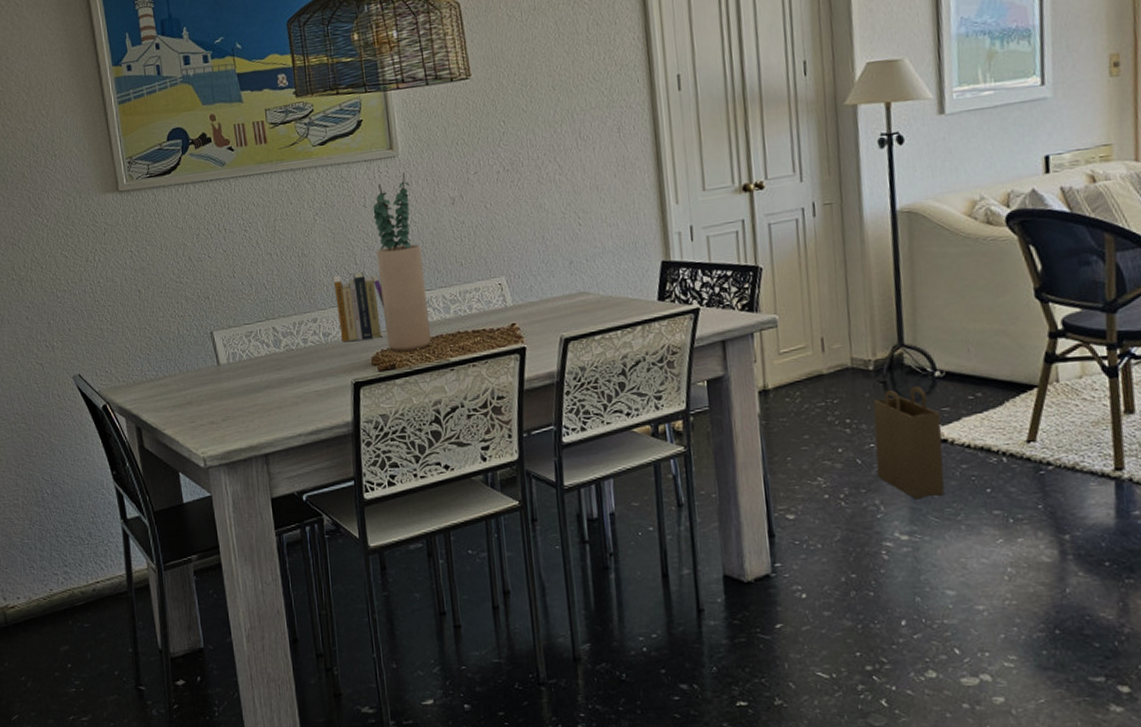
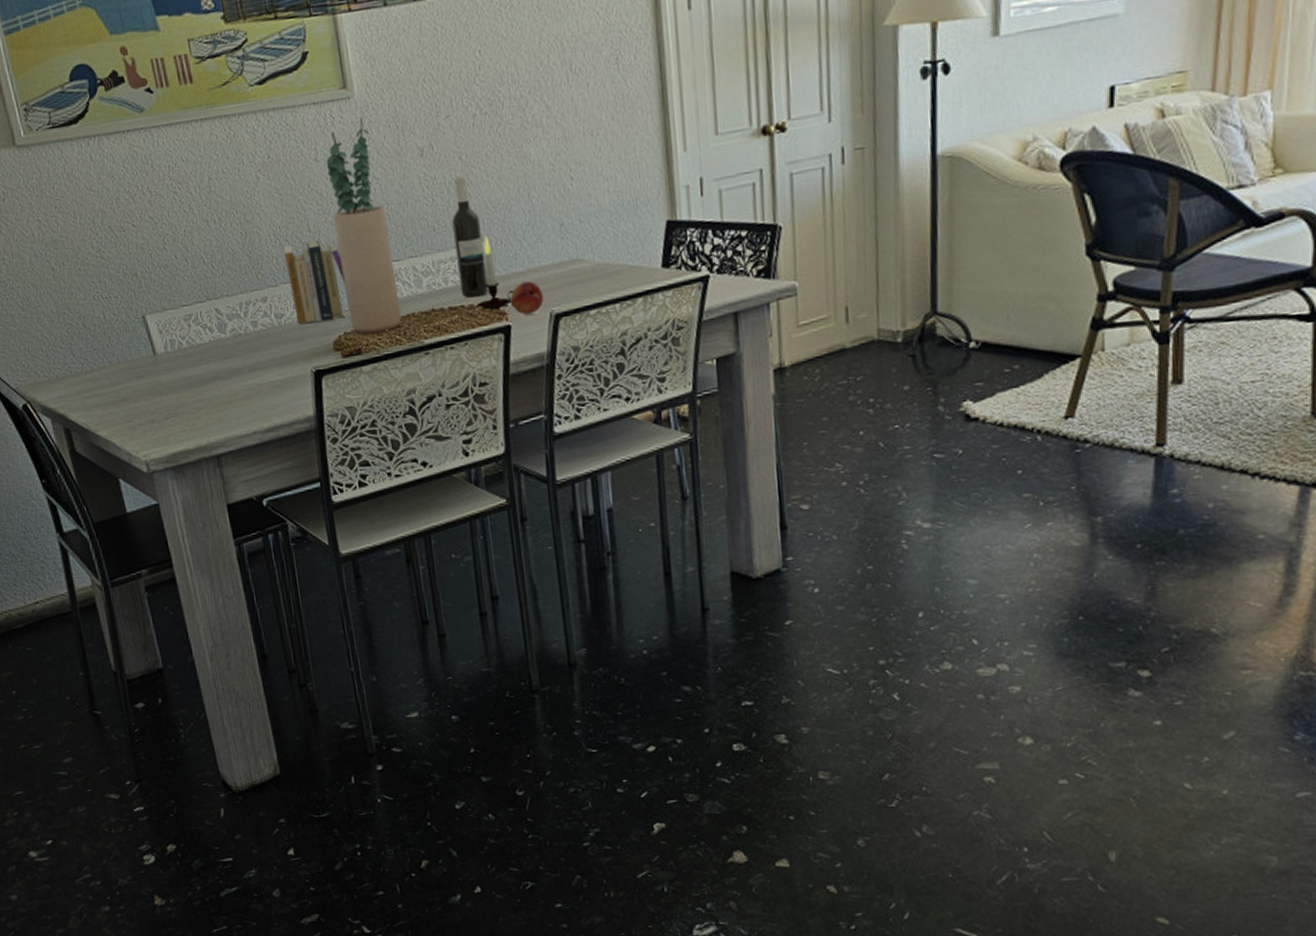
wine bottle: none [476,220,507,323] -> present [451,174,488,298]
candle: none [498,271,529,333] -> present [478,236,514,309]
fruit: none [525,309,555,338] -> present [510,280,544,315]
shopping bag: present [873,387,945,500] -> none [899,360,974,484]

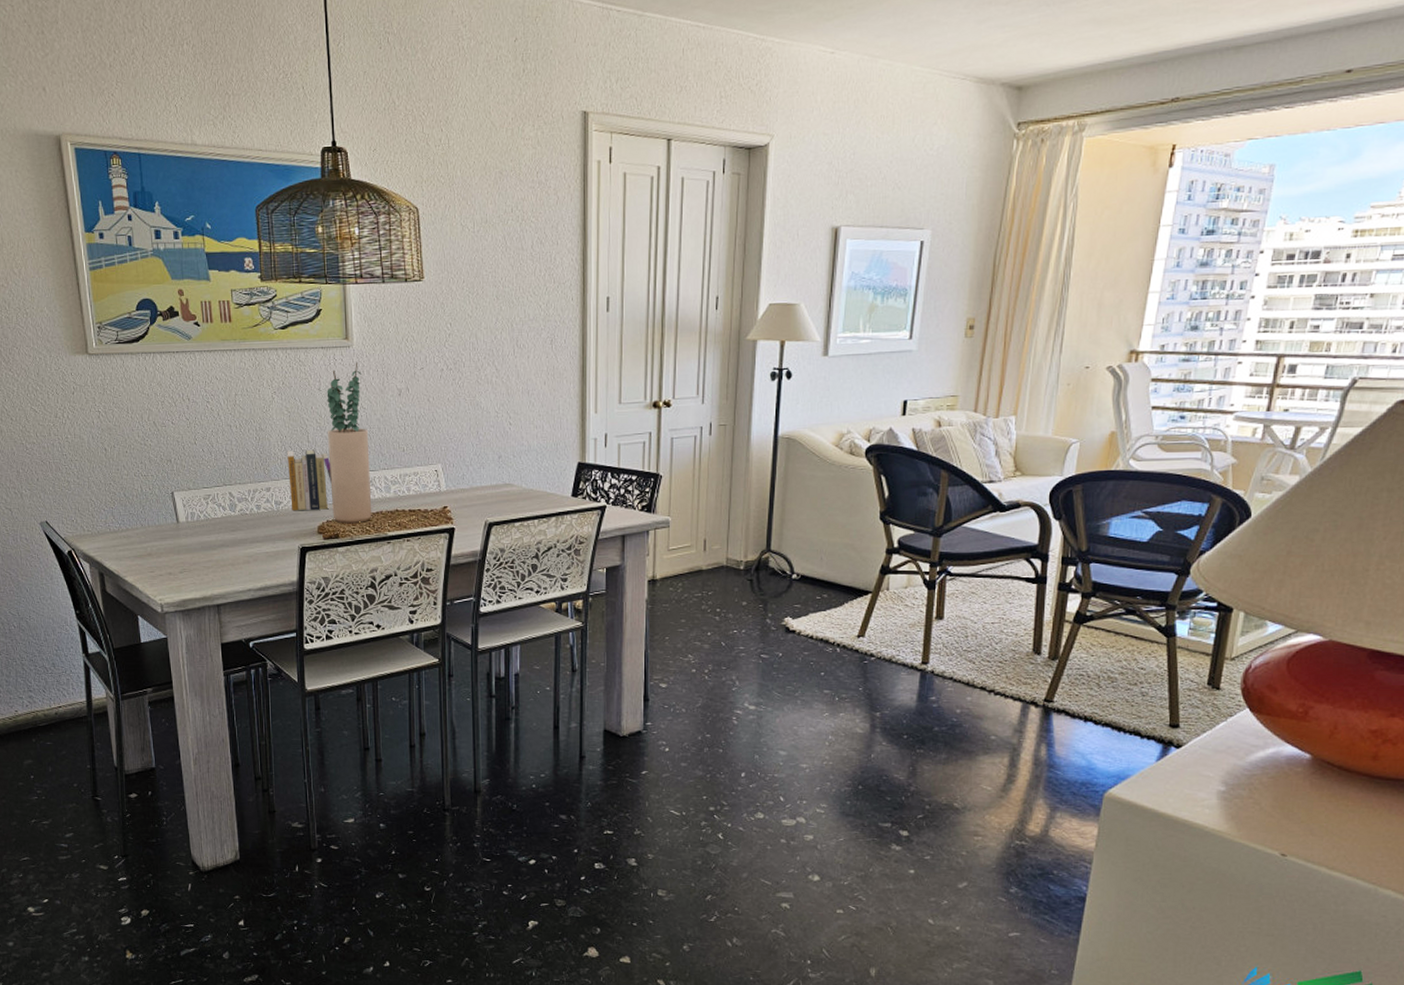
wine bottle: present [451,174,488,298] -> none [417,412,440,504]
candle: present [478,236,514,309] -> none [432,460,460,514]
fruit: present [510,280,544,315] -> none [456,496,481,521]

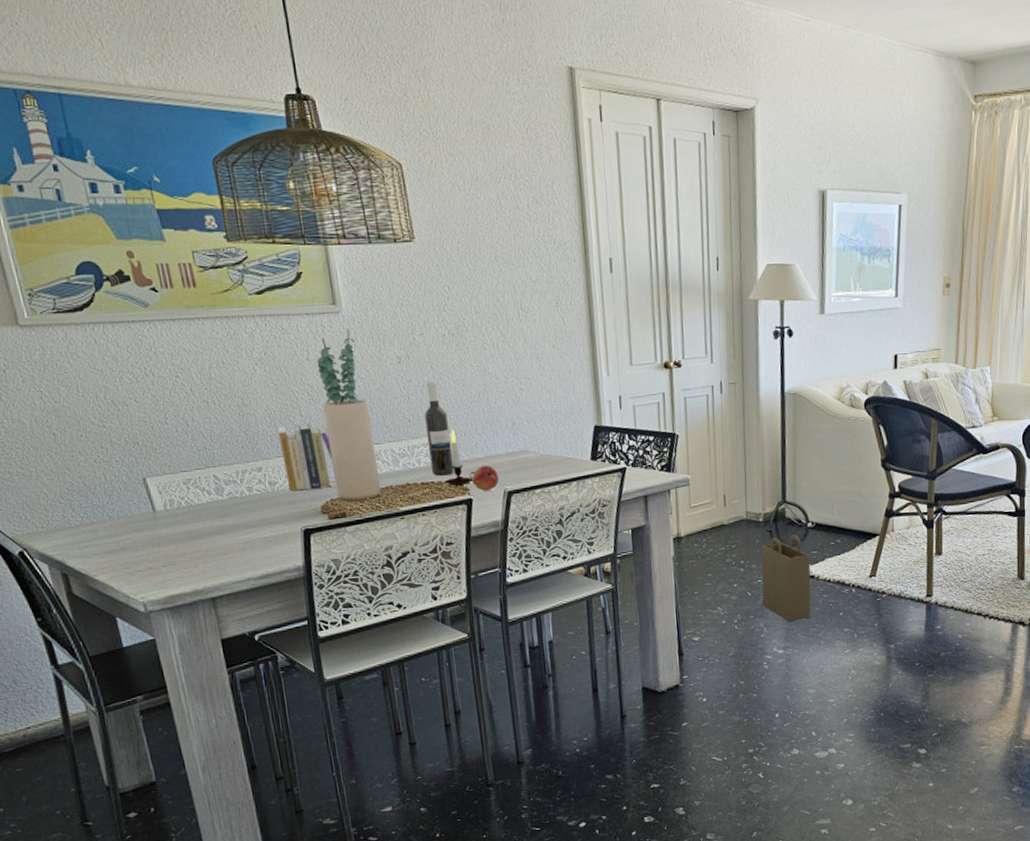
wine bottle: none [417,412,440,504] -> present [423,380,454,476]
candle: none [432,460,460,514] -> present [446,429,475,485]
fruit: none [456,496,481,521] -> present [472,465,499,491]
shopping bag: none [737,586,792,678] -> present [761,535,811,622]

